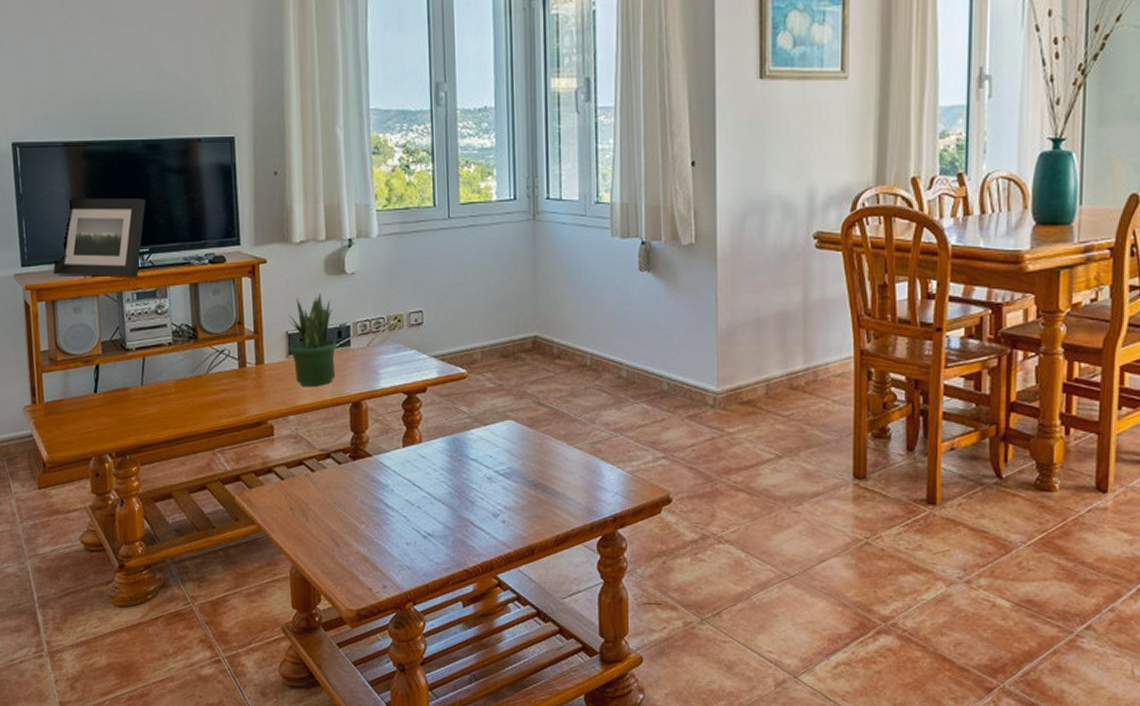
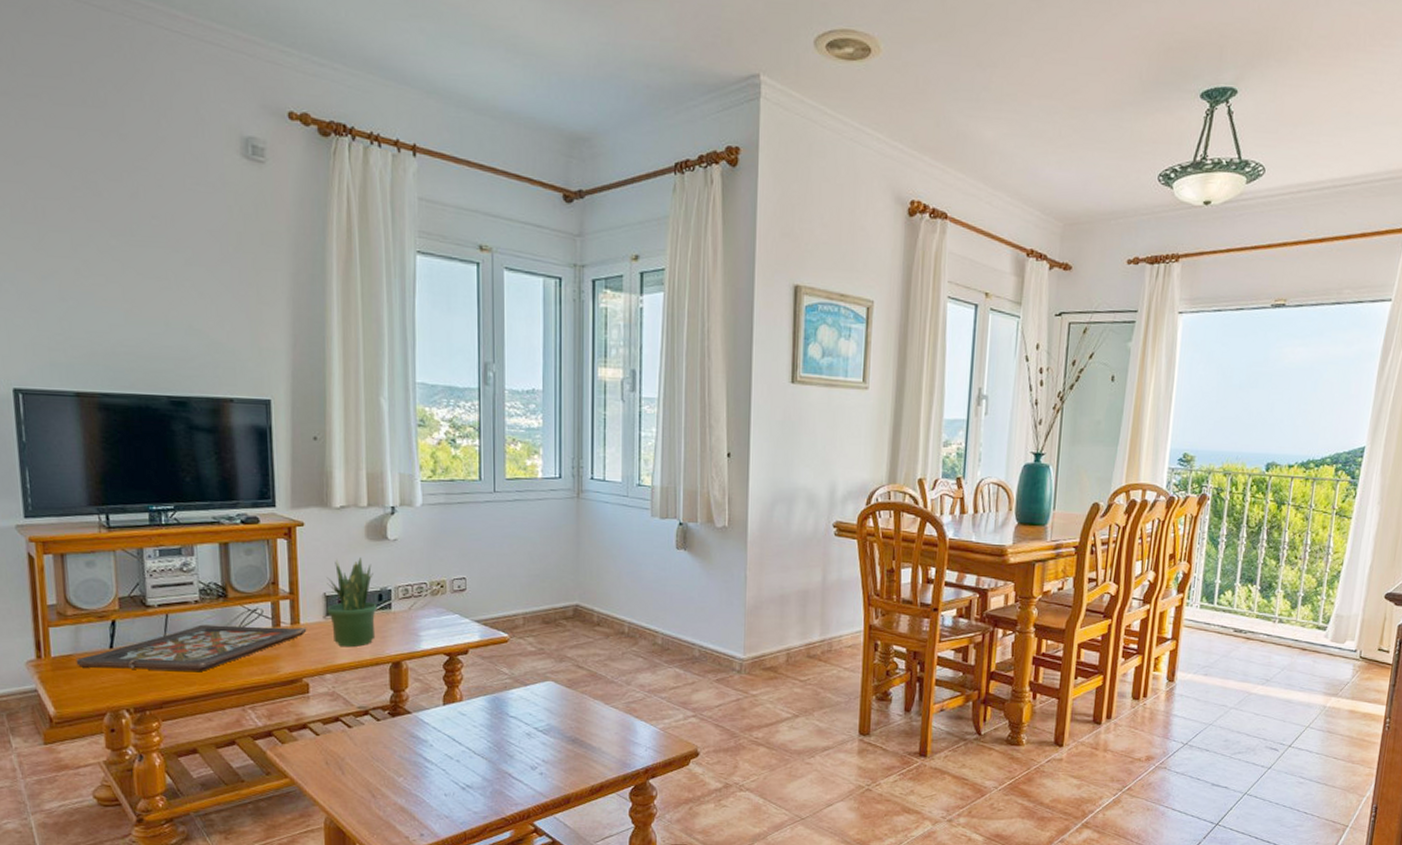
picture frame: present [53,197,146,278] -> none [62,449,170,535]
decorative tray: none [65,367,271,415] -> present [76,624,307,672]

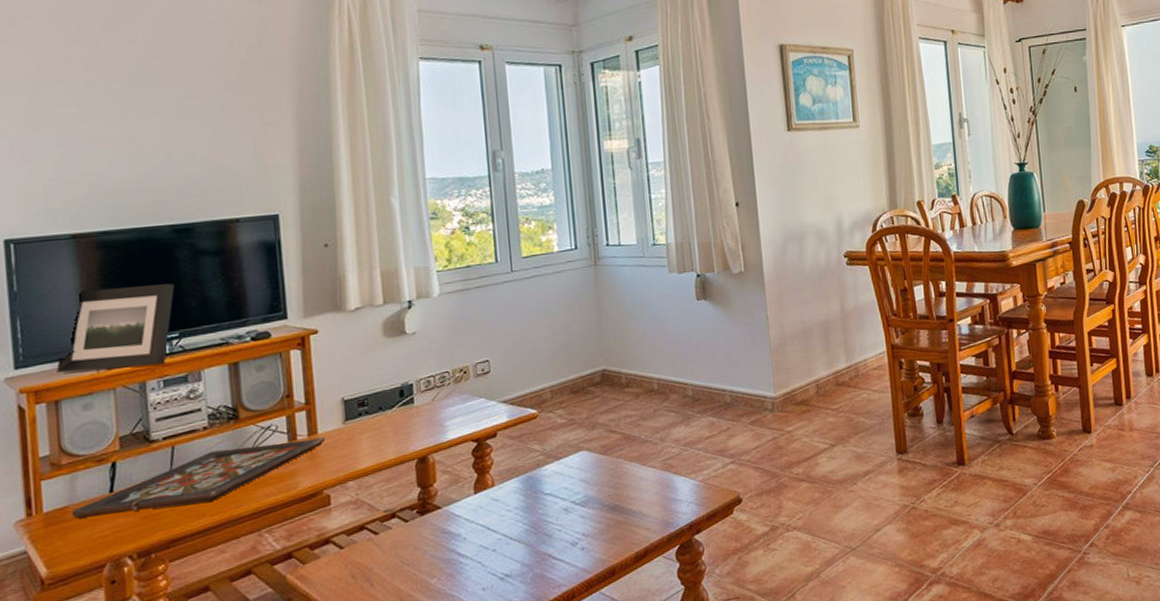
picture frame: none [62,449,170,535] -> present [56,283,174,374]
planter: present [326,558,378,647] -> none [344,356,399,450]

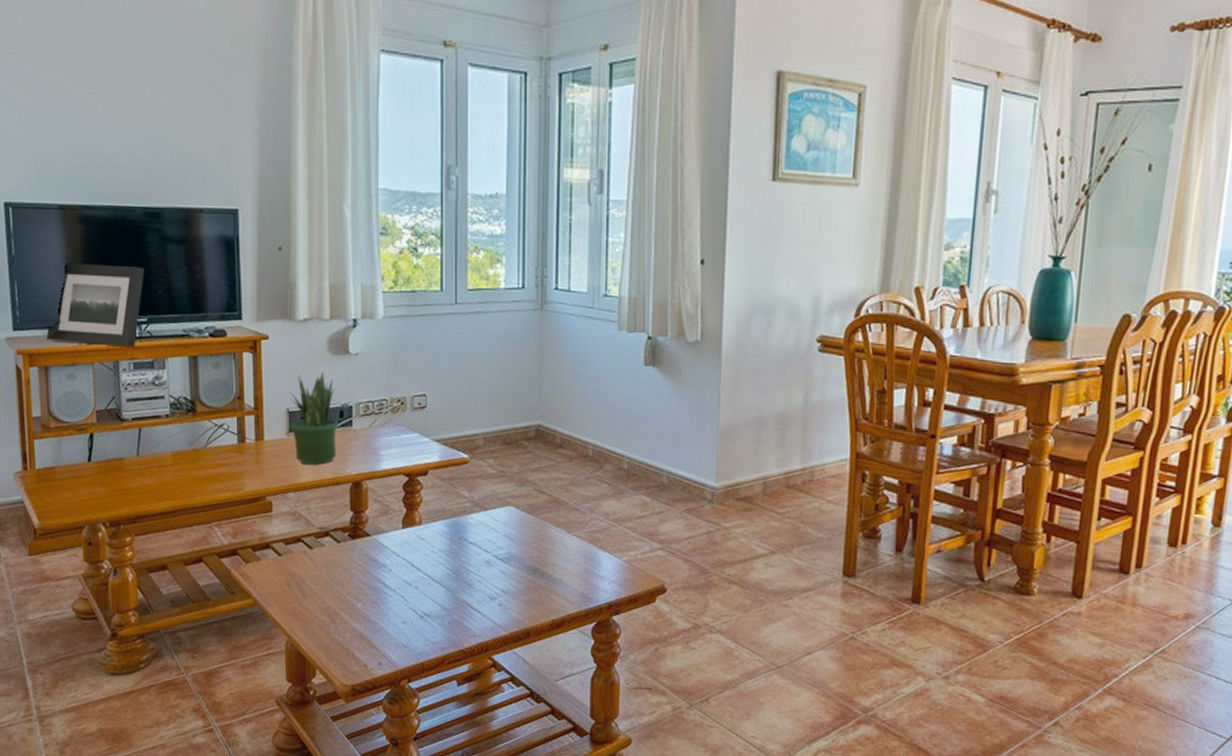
decorative tray: present [71,437,326,518] -> none [58,439,271,487]
planter: none [344,356,399,450] -> present [289,372,339,465]

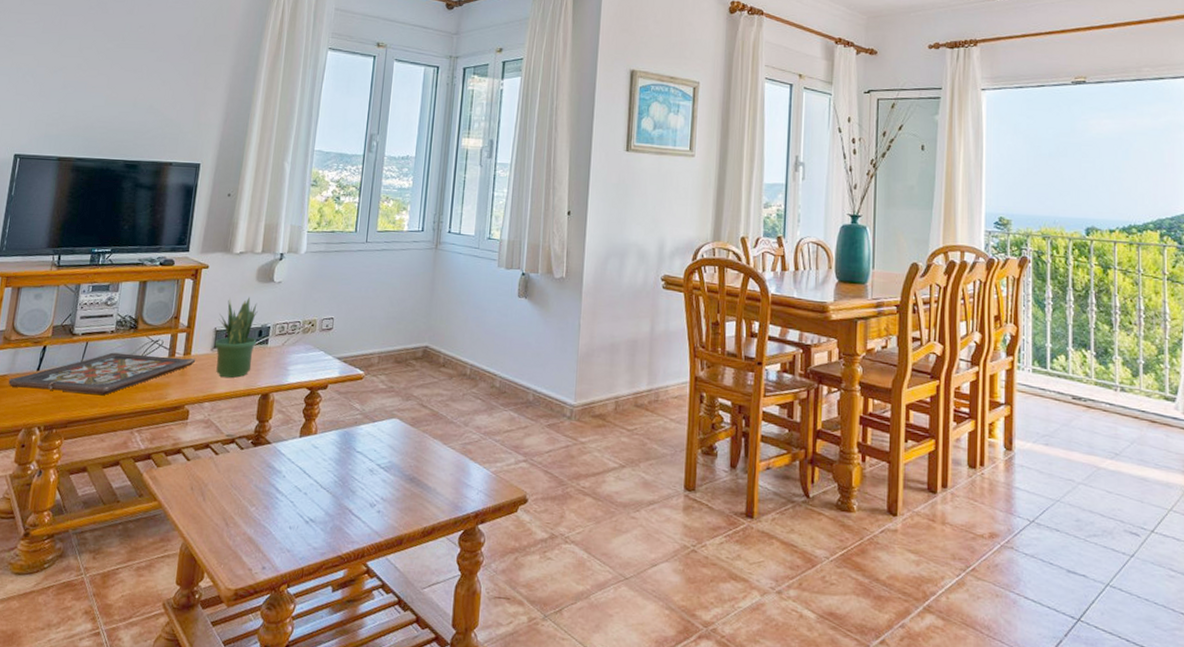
picture frame: present [46,262,144,348] -> none [24,202,116,273]
decorative tray: none [58,439,271,487] -> present [8,352,196,395]

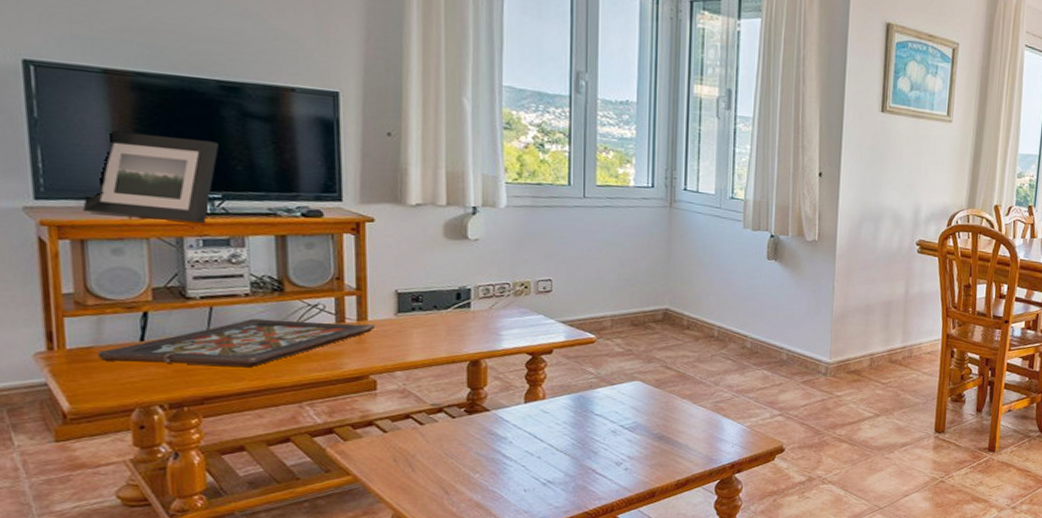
picture frame: none [24,202,116,273] -> present [83,130,219,224]
planter: present [214,297,258,378] -> none [398,256,455,344]

